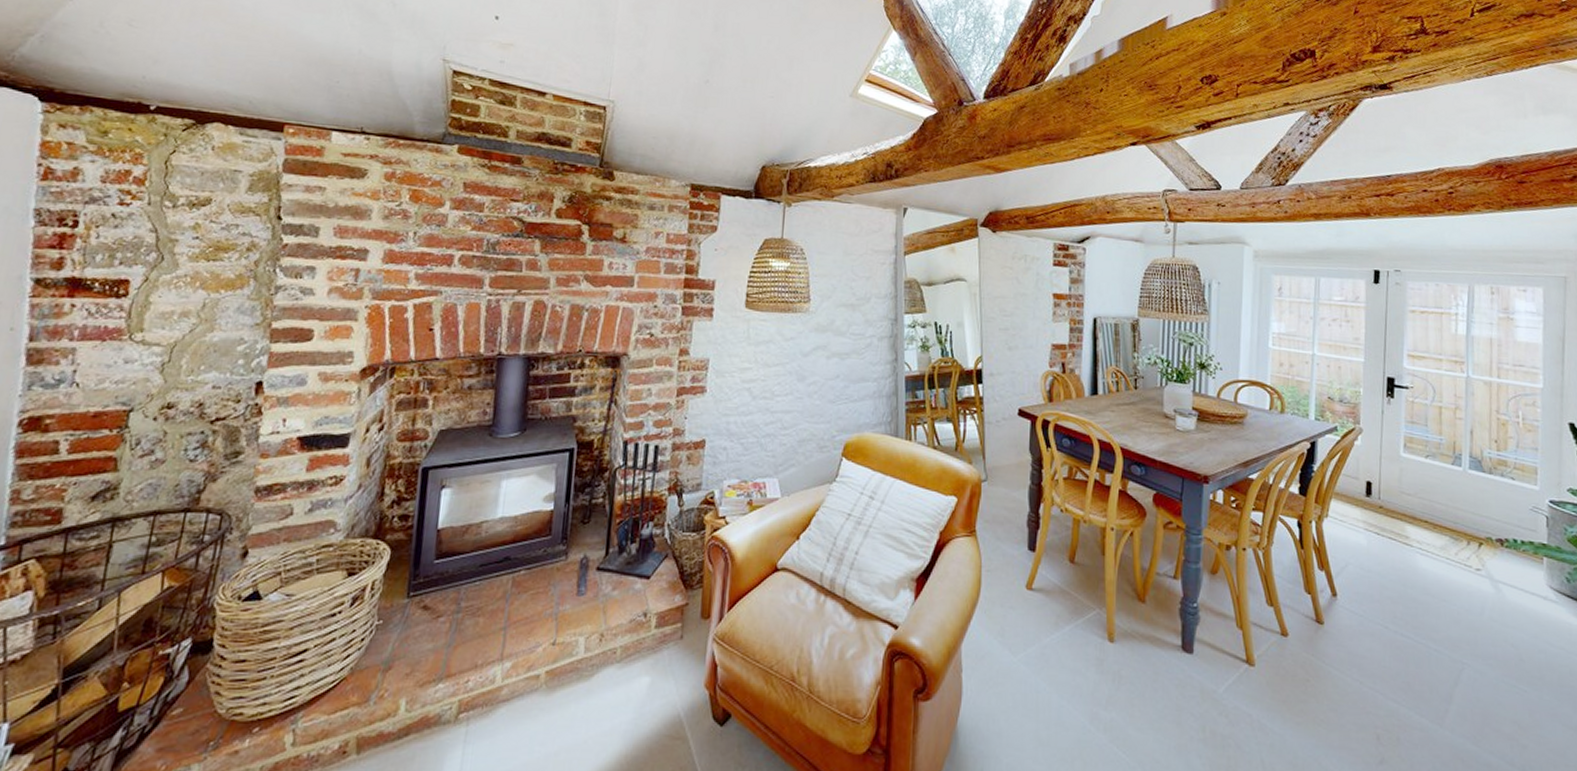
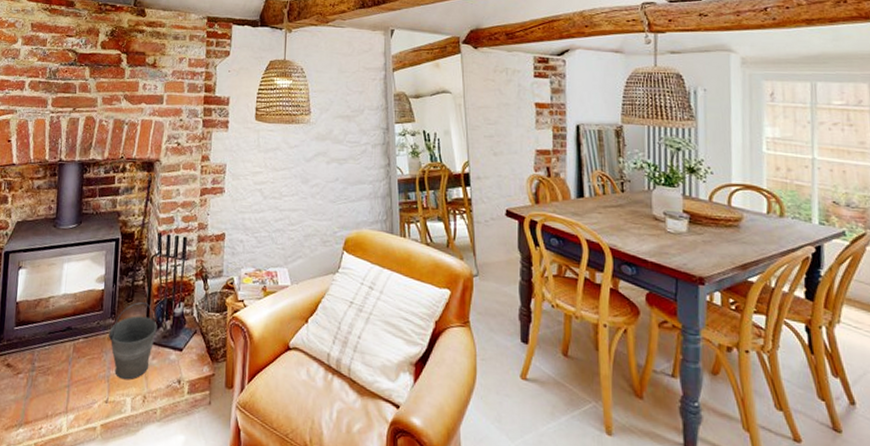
bucket: none [558,524,620,617] -> present [109,302,157,380]

